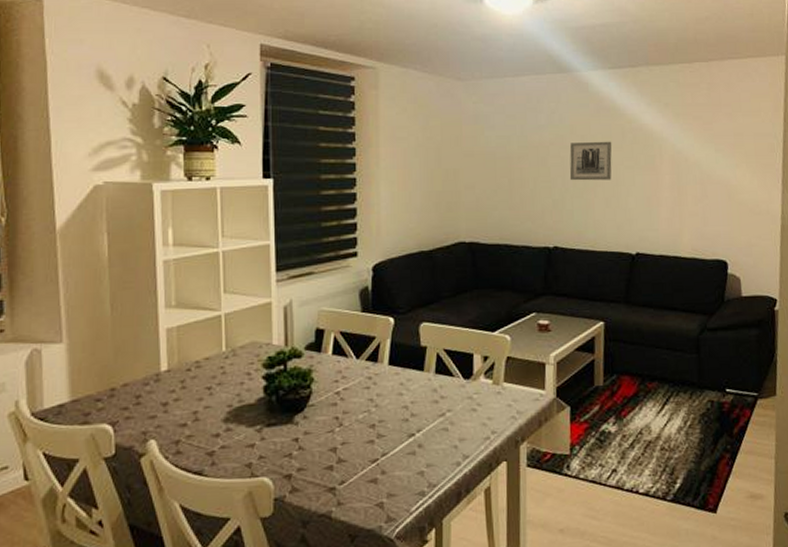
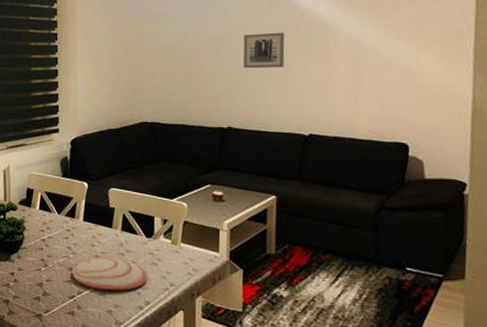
plate: none [374,406,466,448] -> present [72,256,148,291]

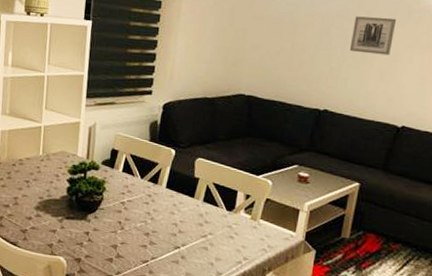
plate: present [72,256,148,291] -> none [147,225,223,260]

